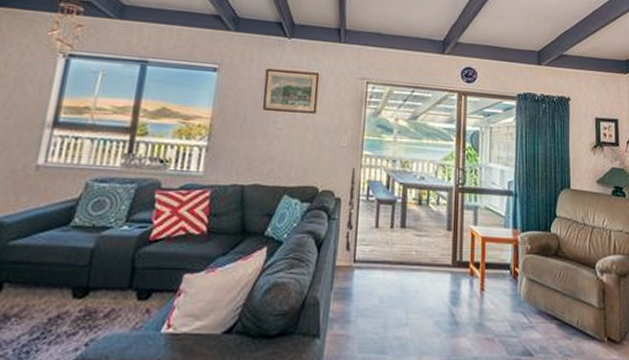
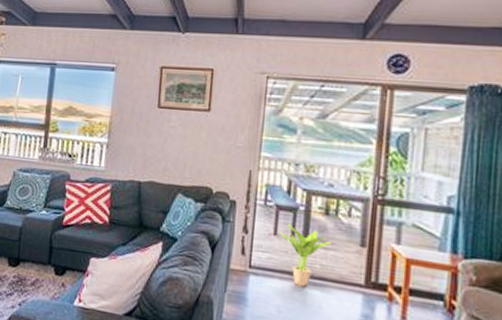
potted plant: none [381,216,424,274] -> present [280,224,331,287]

